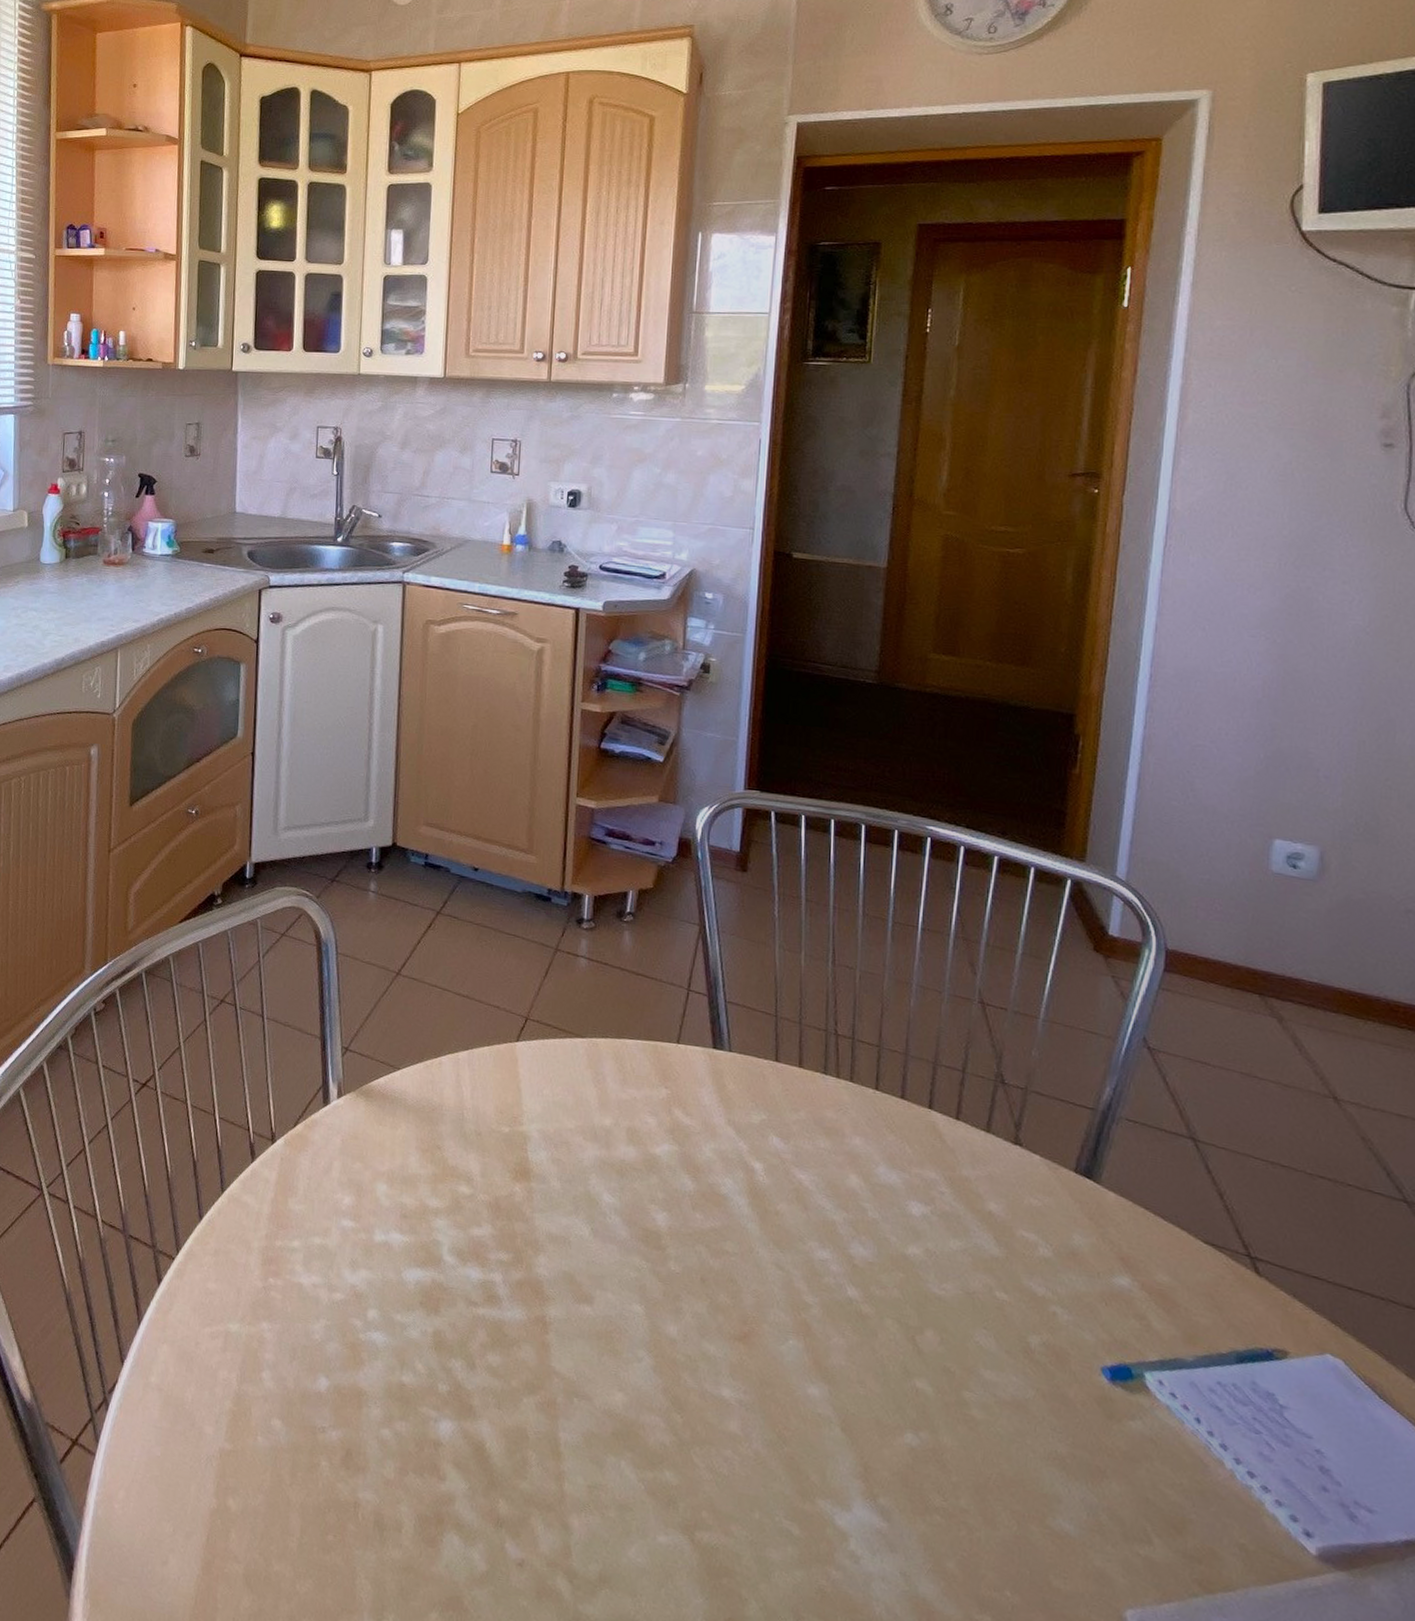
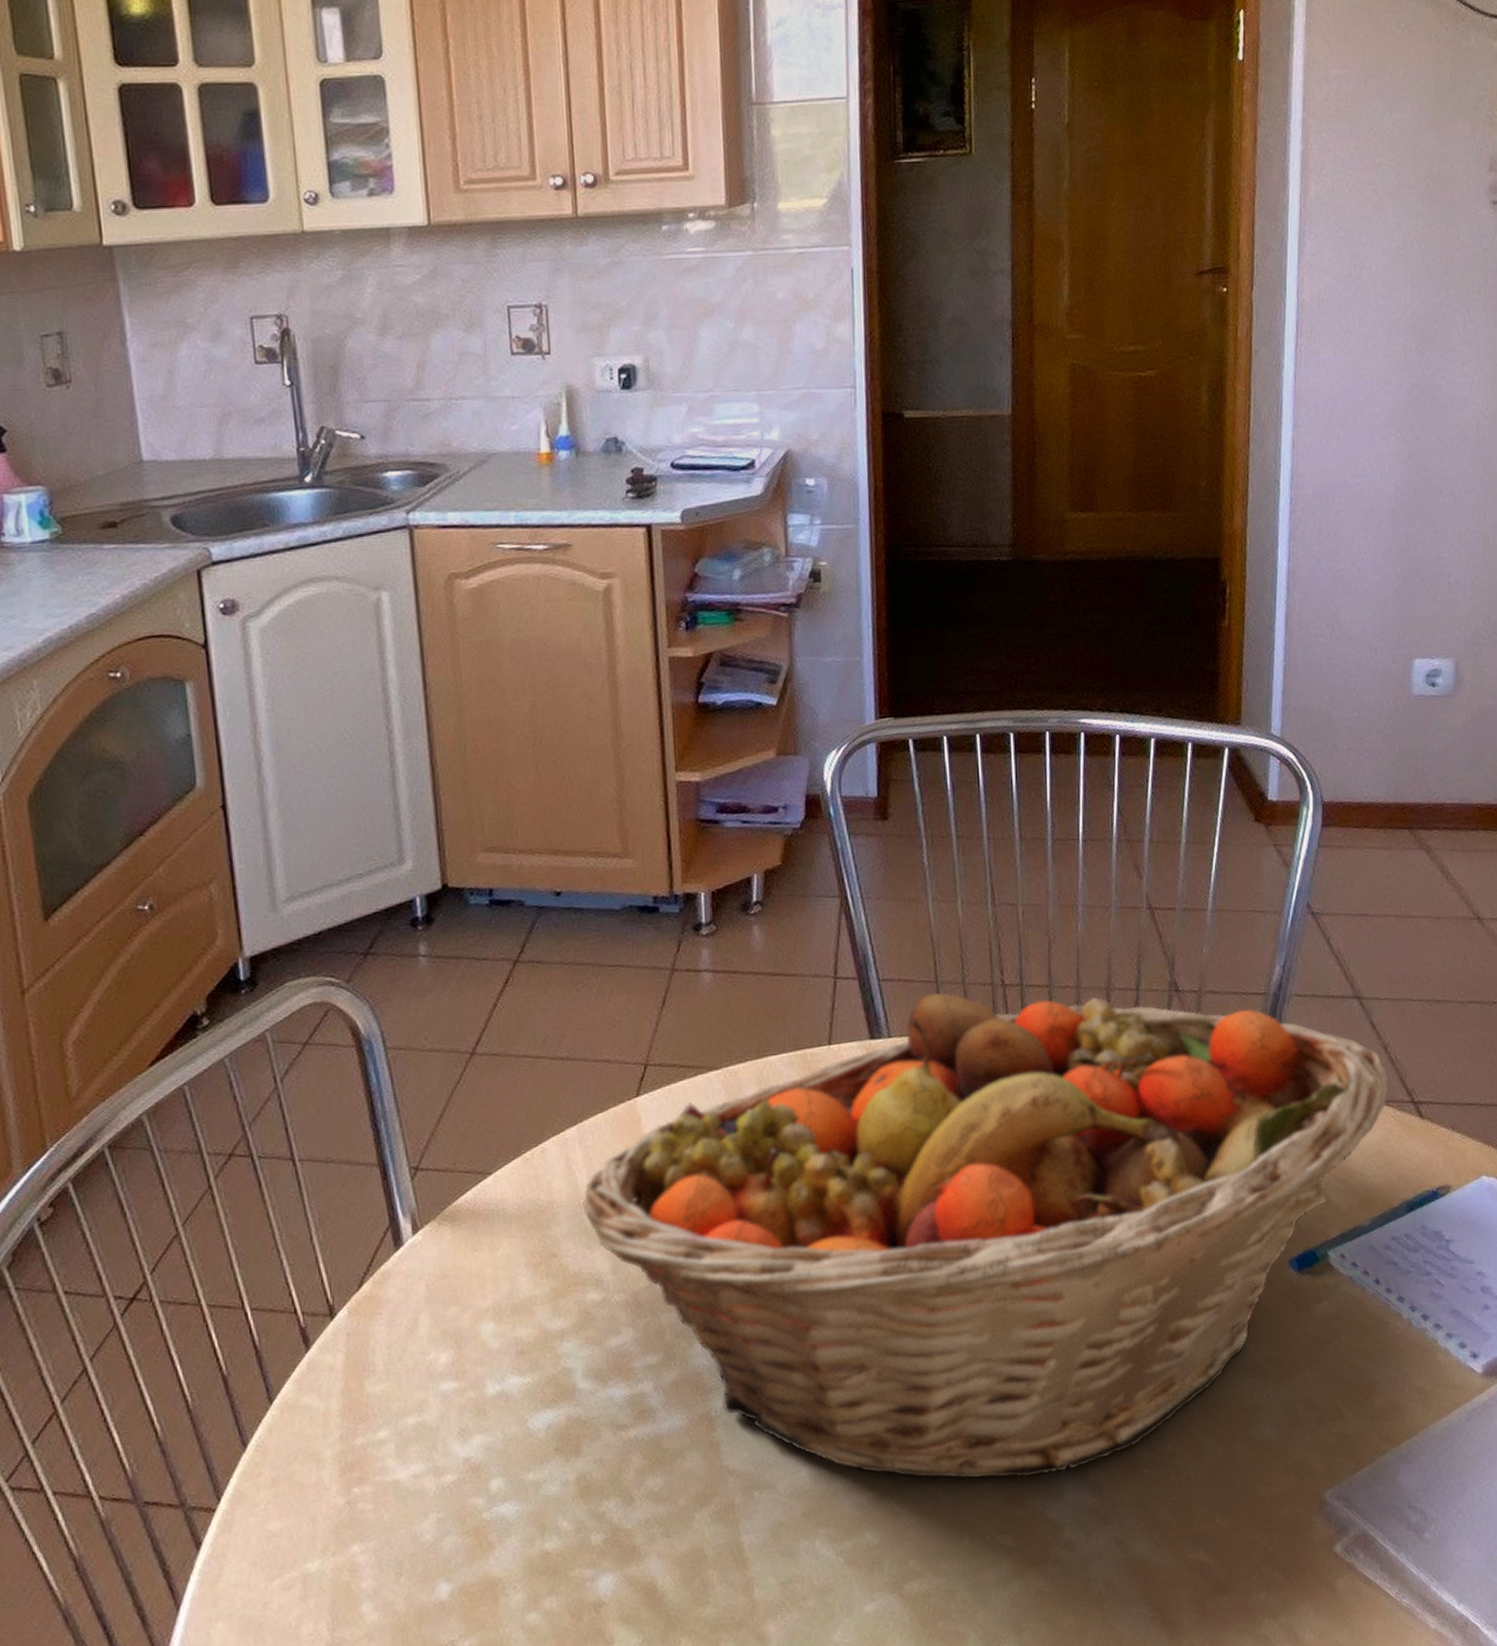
fruit basket: none [465,1025,1223,1489] -> present [582,992,1389,1479]

